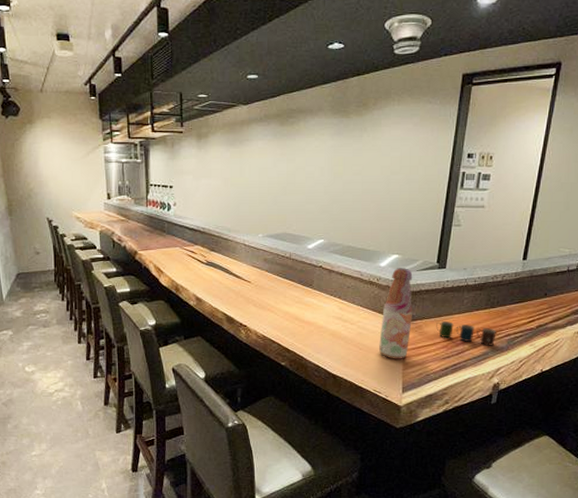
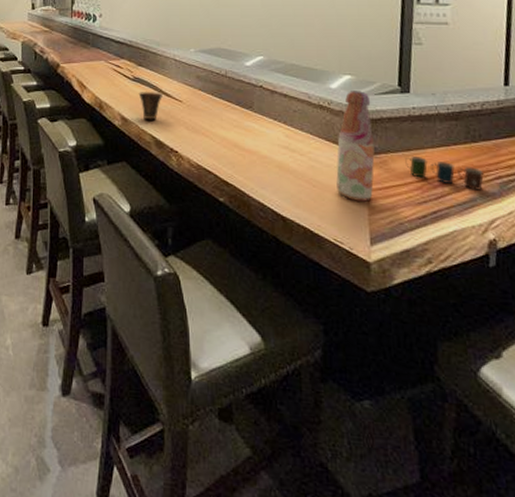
cup: none [211,273,233,300] -> present [138,91,163,120]

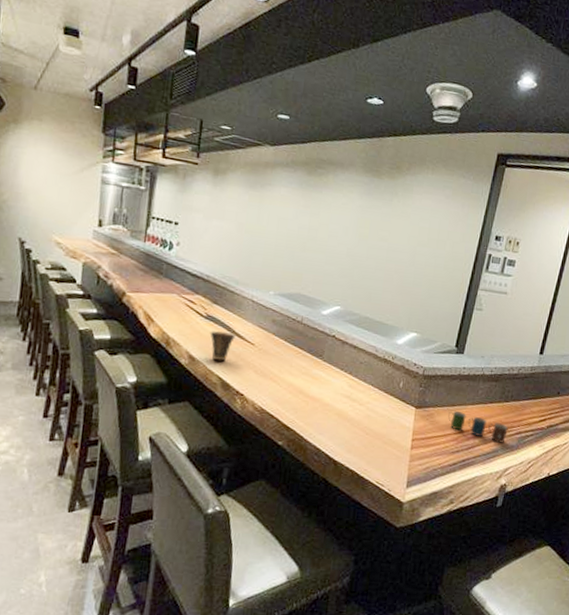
bottle: present [336,91,375,202] -> none [387,347,430,450]

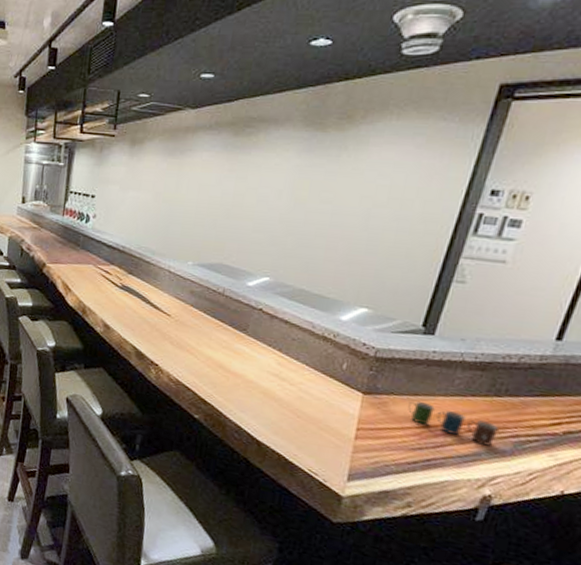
cup: present [210,330,235,362] -> none [125,300,151,331]

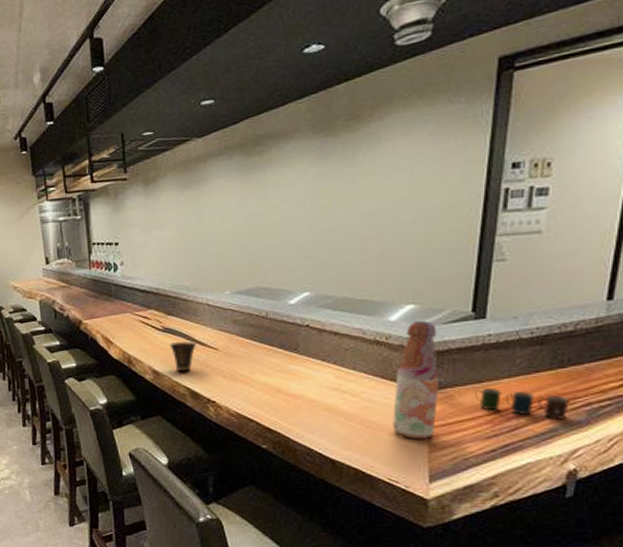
cup: none [125,300,151,331] -> present [169,341,196,372]
bottle: none [323,325,385,440] -> present [393,321,440,439]

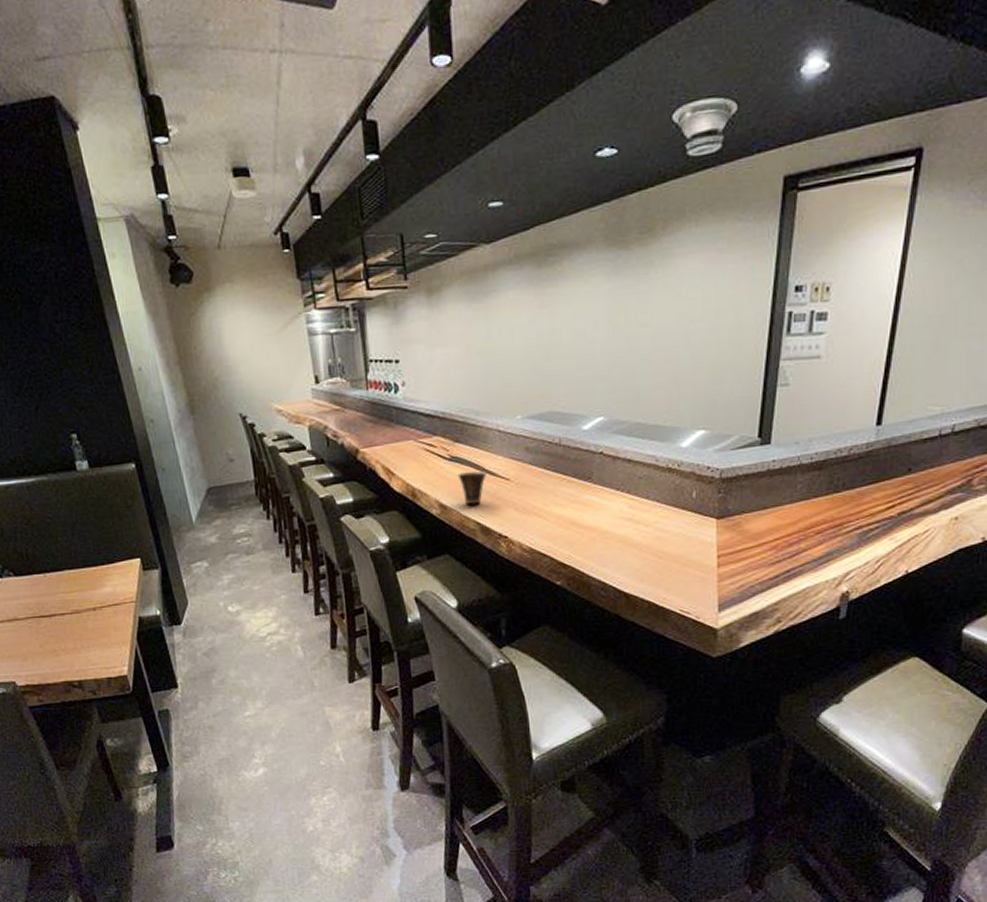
bottle: present [393,321,440,439] -> none [684,447,729,569]
cup: present [475,387,569,420] -> none [760,513,843,544]

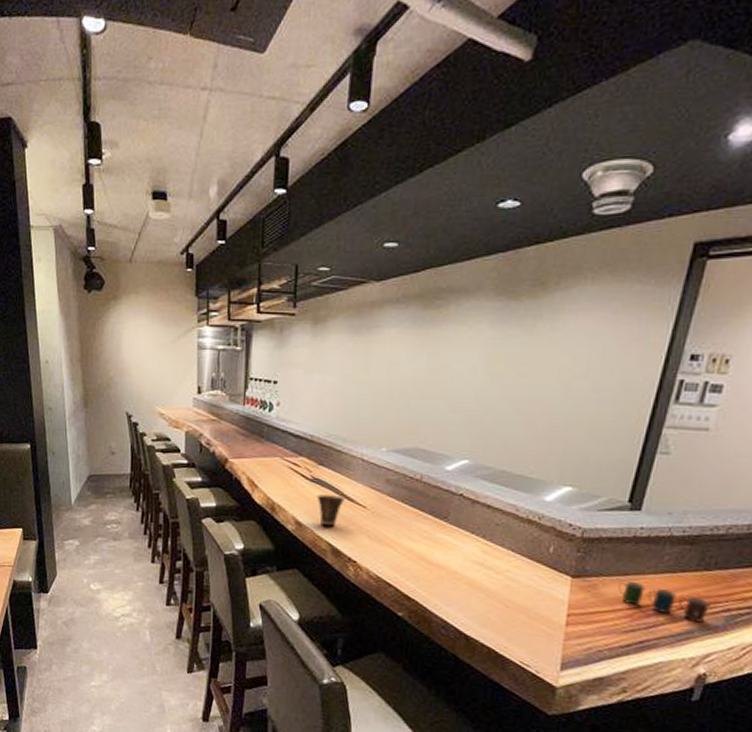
cup: none [760,513,843,544] -> present [618,580,710,623]

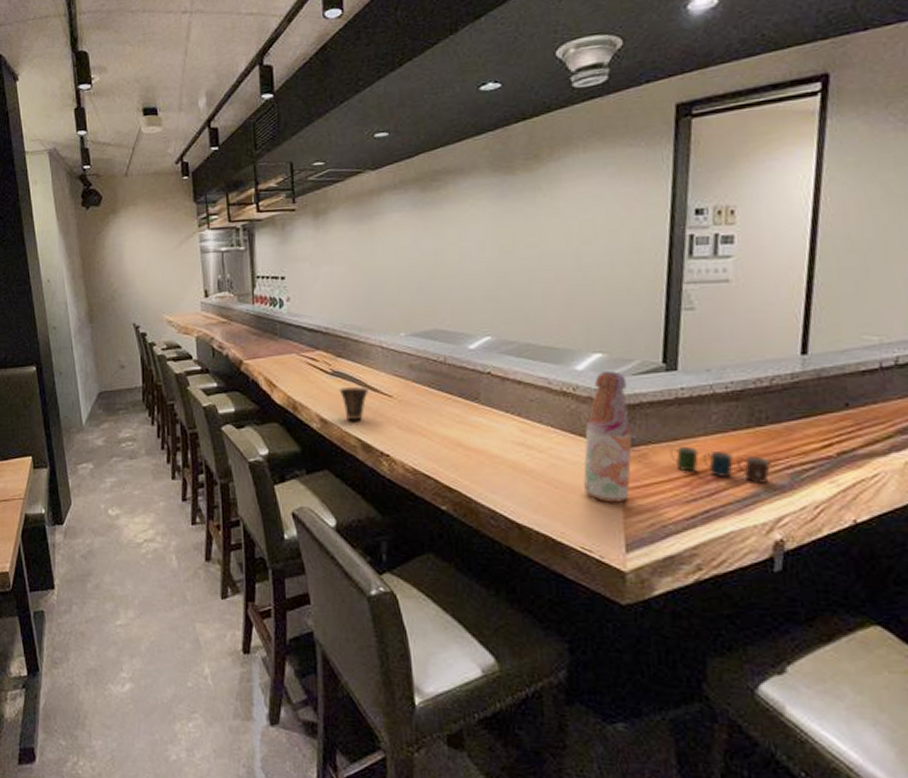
bottle: none [533,505,591,626] -> present [583,371,633,503]

